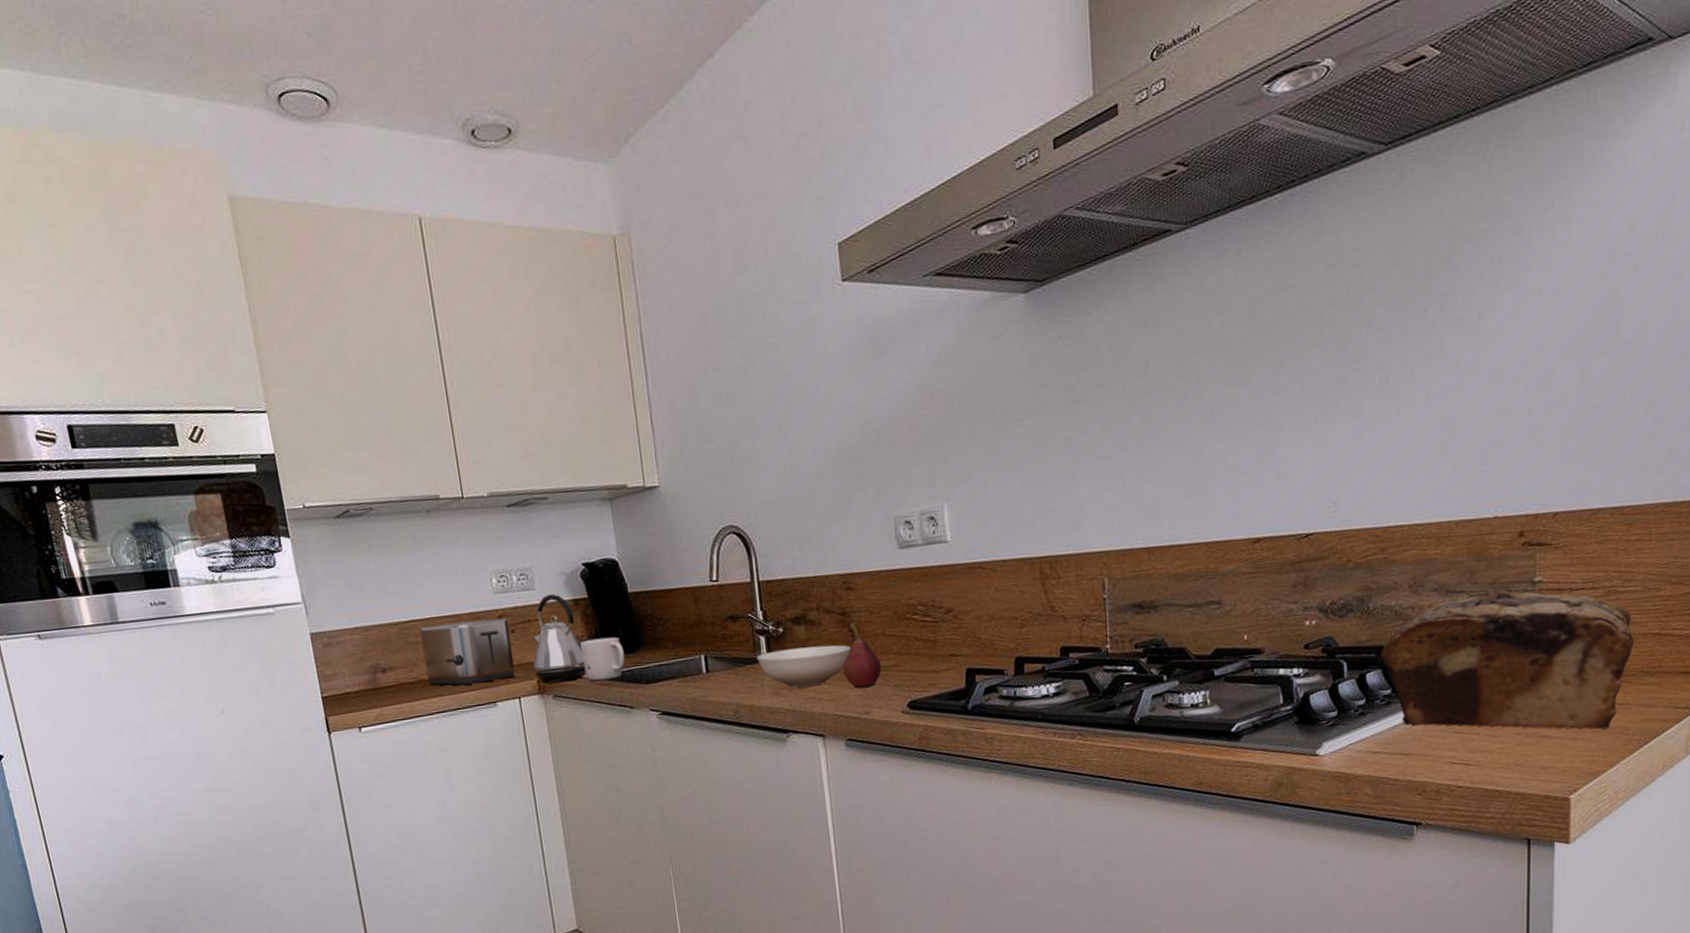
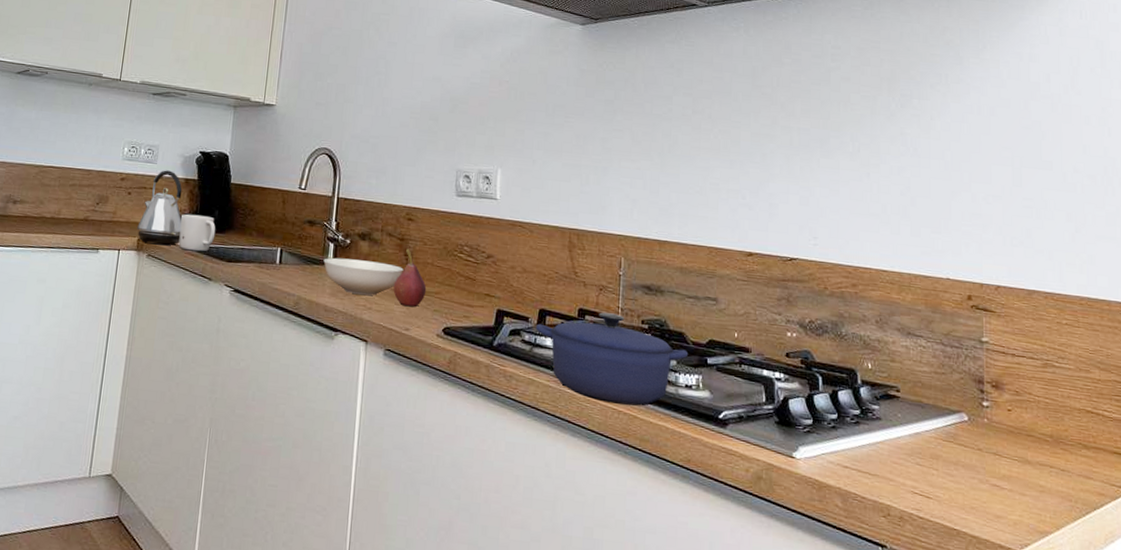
toaster: present [419,618,515,686] -> none [48,173,128,231]
cooking pot: none [1013,643,1192,743] -> present [535,312,689,407]
bread loaf: present [1380,591,1635,729] -> none [851,342,1071,491]

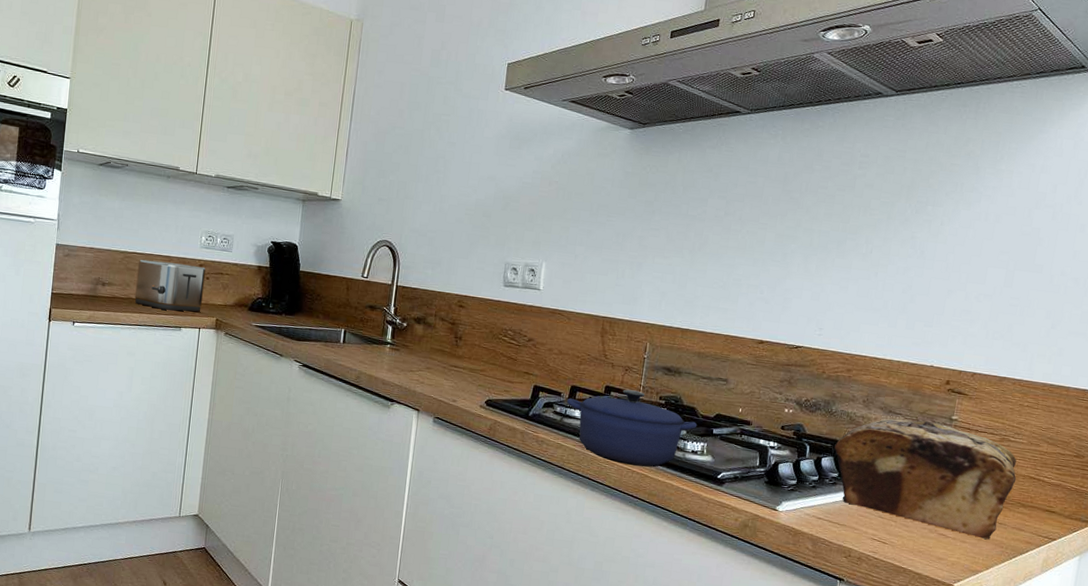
toaster: none [48,173,128,231] -> present [134,259,206,312]
kettle: present [137,170,183,245] -> none [215,258,256,325]
mug: present [178,213,216,252] -> none [253,297,286,332]
bowl: present [323,257,404,296] -> none [382,338,453,372]
fruit: present [393,249,427,307] -> none [443,332,473,383]
bread loaf: none [851,342,1071,491] -> present [834,418,1017,539]

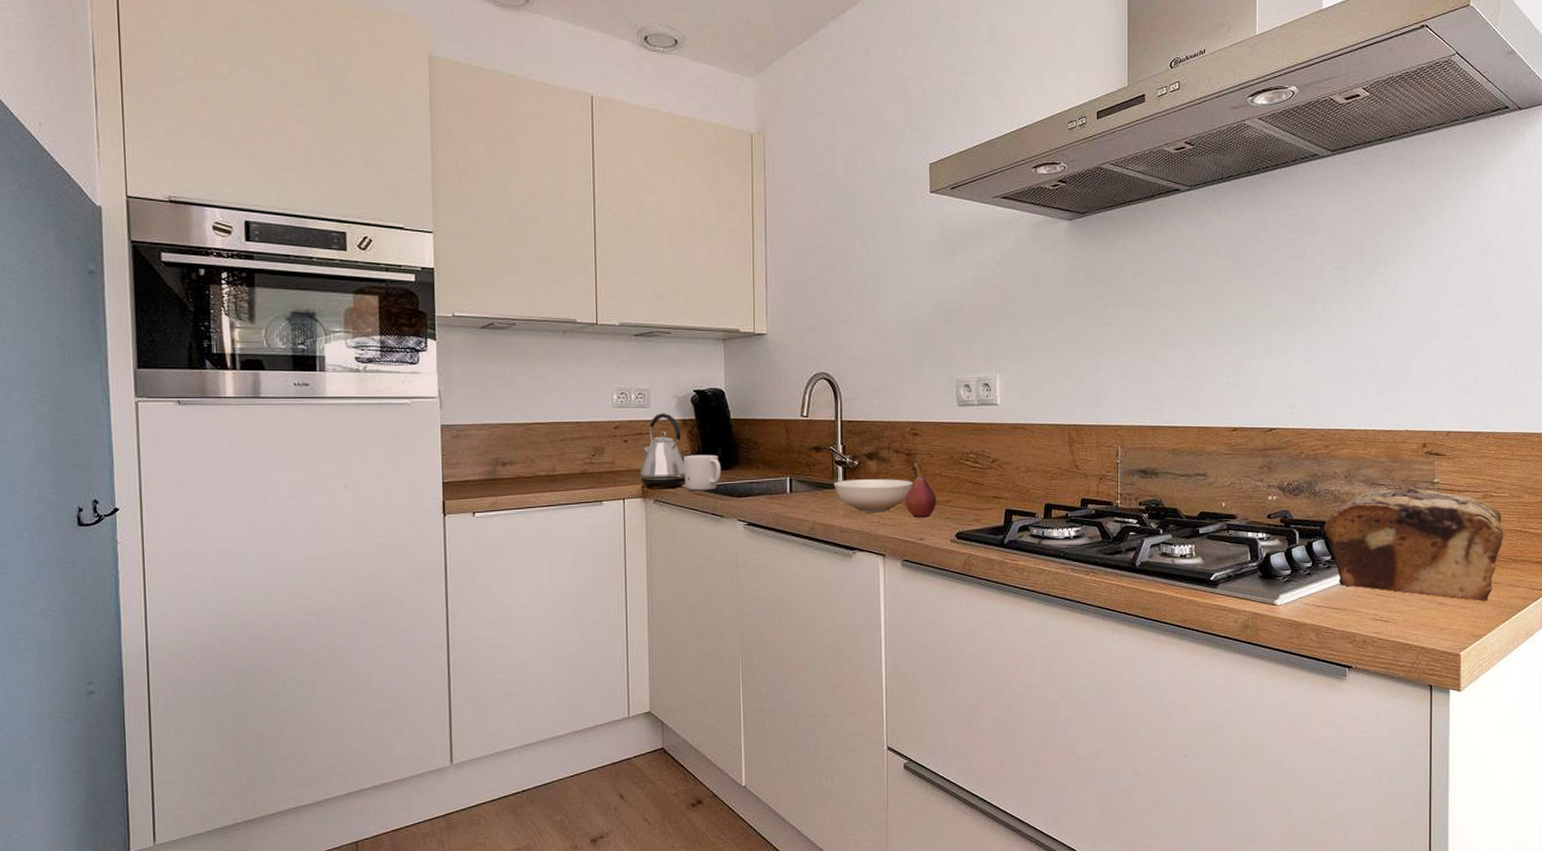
toaster: present [134,259,206,312] -> none [542,429,623,485]
kettle: none [215,258,256,325] -> present [639,413,686,489]
mug: none [253,297,286,332] -> present [684,454,722,491]
bowl: none [382,338,453,372] -> present [833,479,913,513]
fruit: none [443,332,473,383] -> present [905,463,937,518]
cooking pot: present [566,389,698,468] -> none [1042,499,1182,581]

